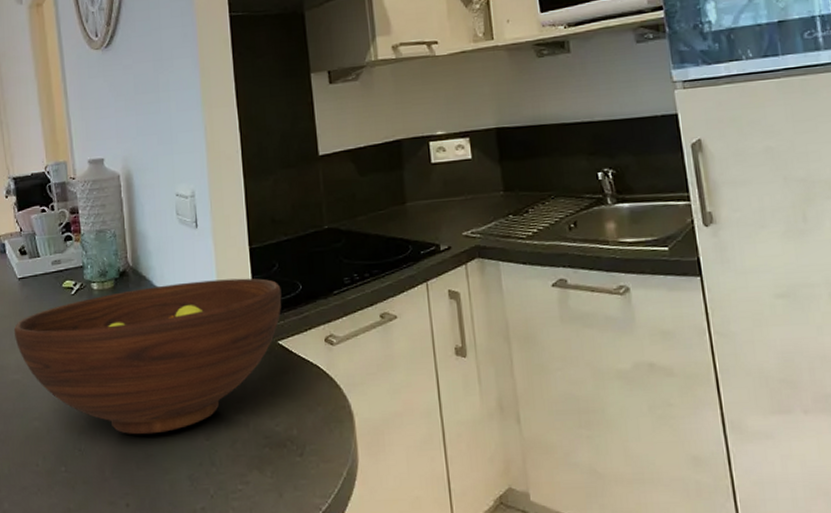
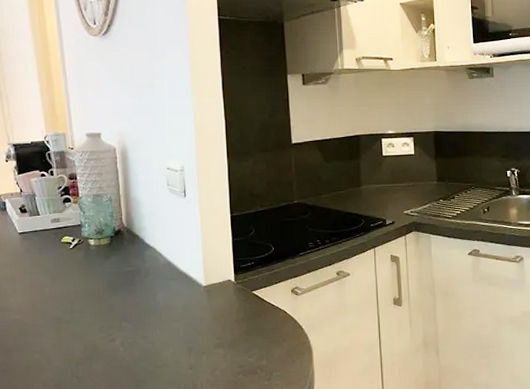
fruit bowl: present [13,278,282,435] -> none [14,240,257,365]

